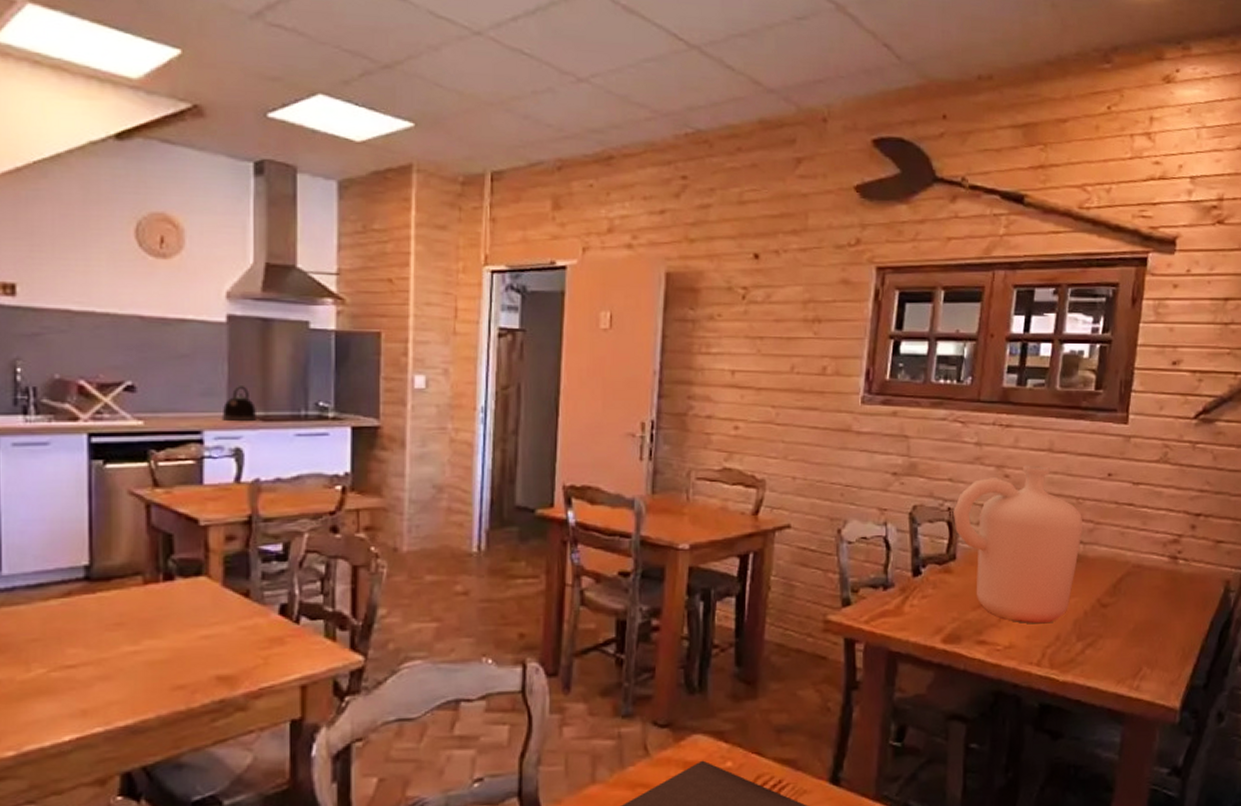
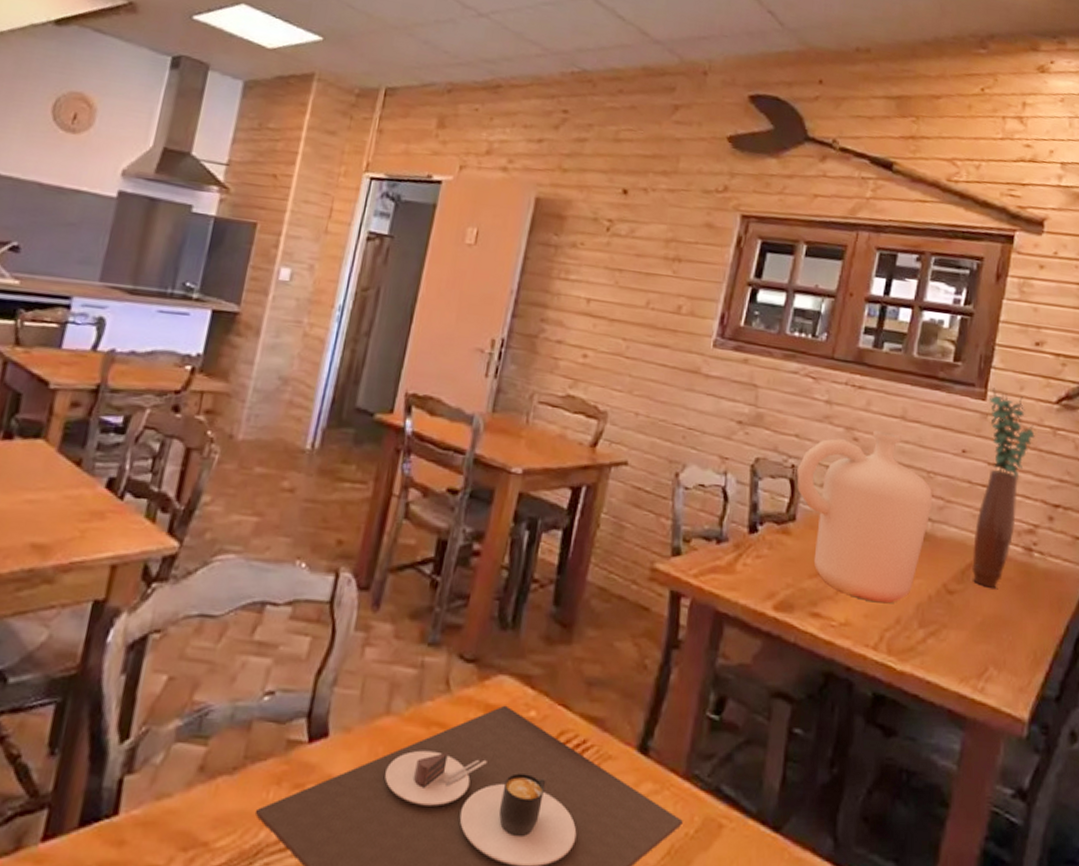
kettle: present [221,386,258,422] -> none [92,258,127,294]
vase: none [1123,411,1176,598] -> present [972,388,1035,589]

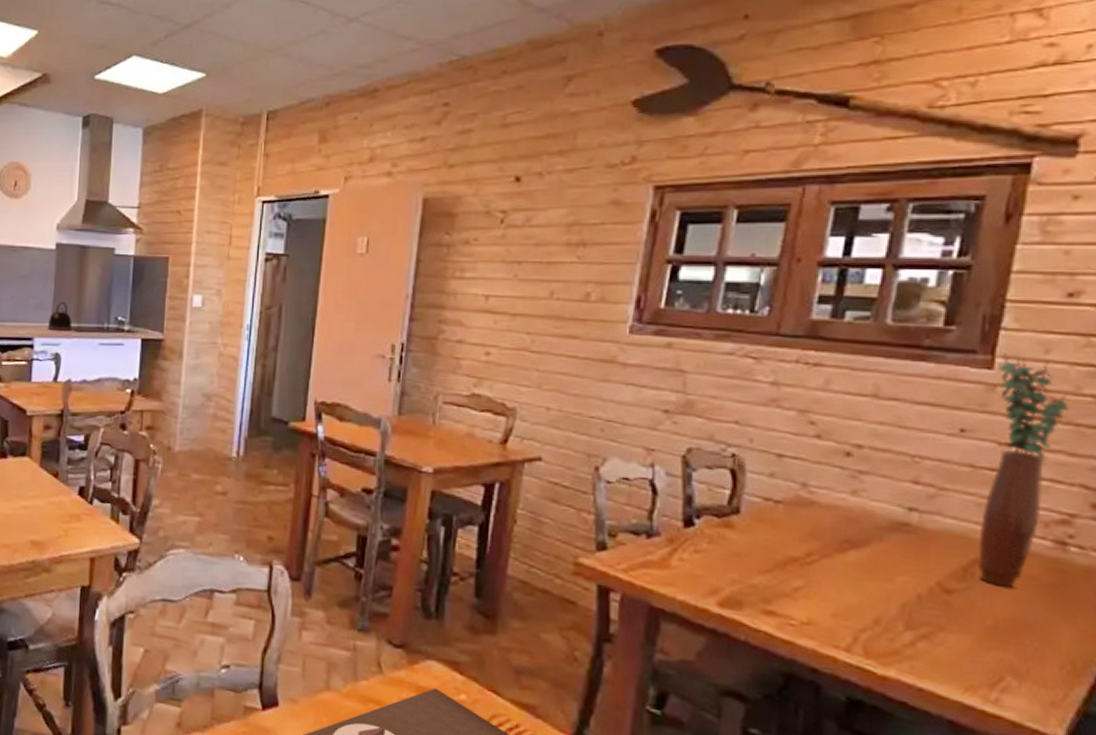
kettle: none [92,258,127,294] -> present [47,302,73,332]
water jug: present [797,430,933,604] -> none [739,411,920,603]

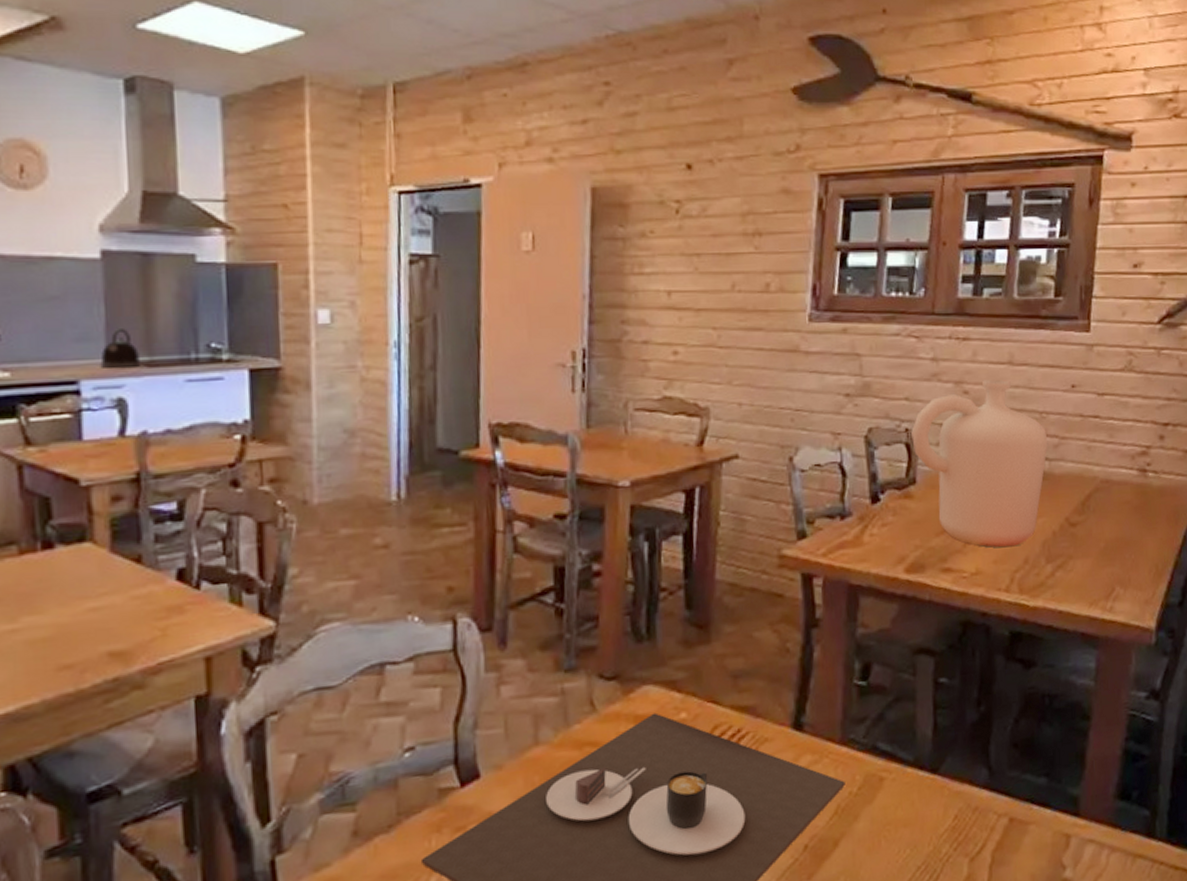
water jug: none [739,411,920,603] -> present [911,379,1048,548]
vase: present [978,353,1069,589] -> none [1090,317,1140,515]

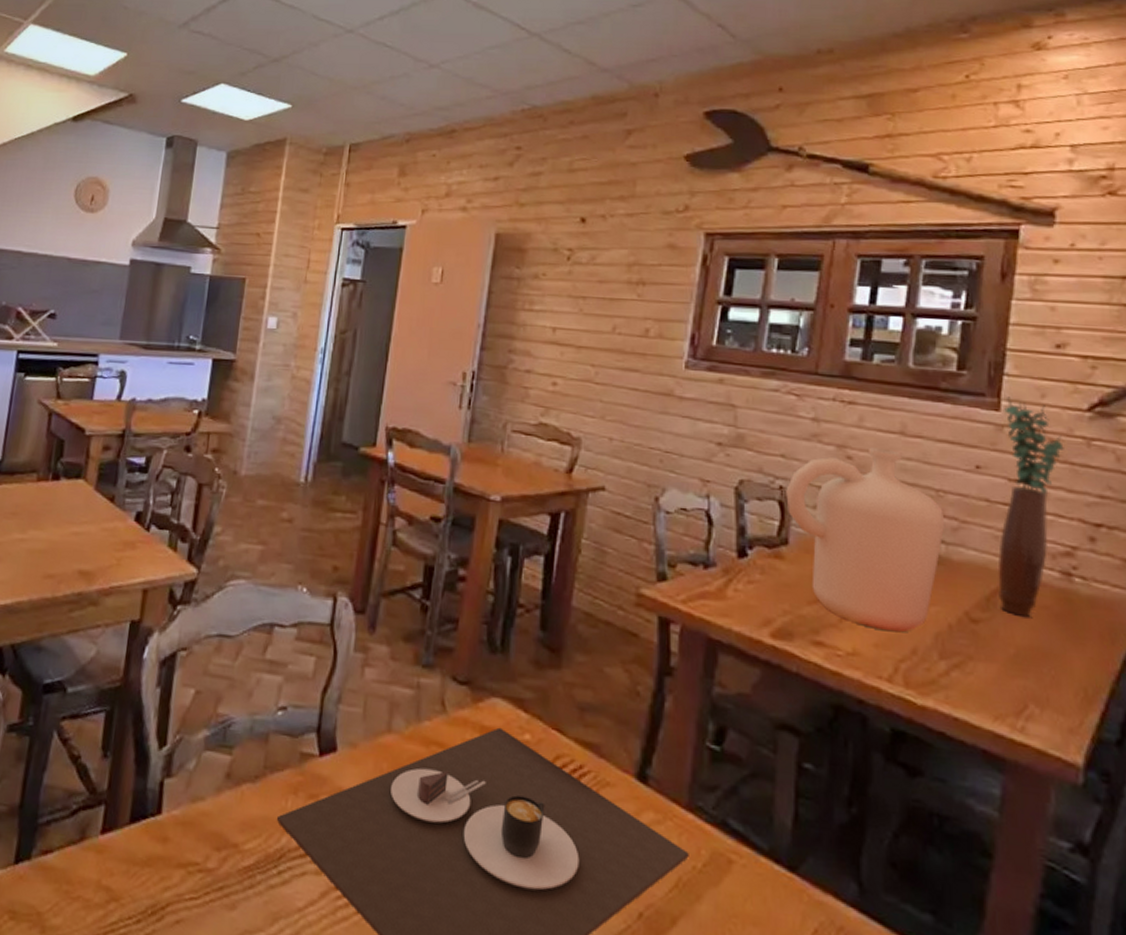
kettle: present [100,329,142,370] -> none [114,318,142,349]
vase: none [1090,317,1140,515] -> present [997,396,1064,618]

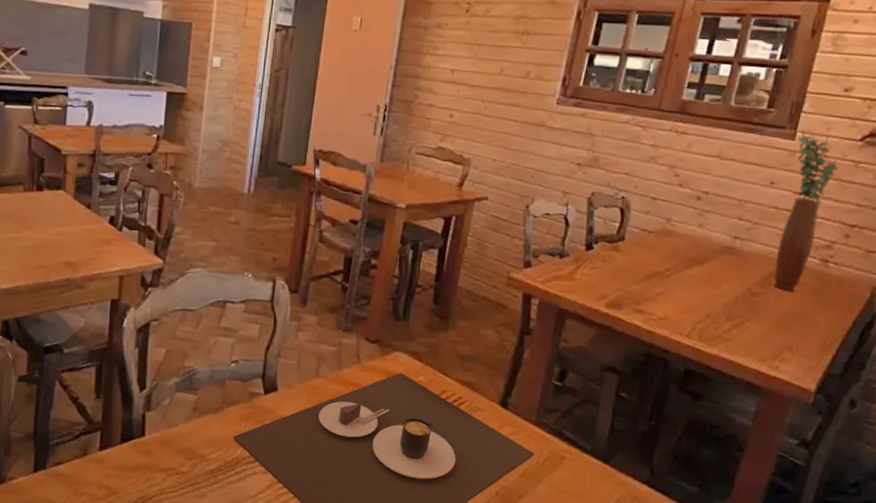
water jug: present [786,447,946,633] -> none [626,167,743,303]

